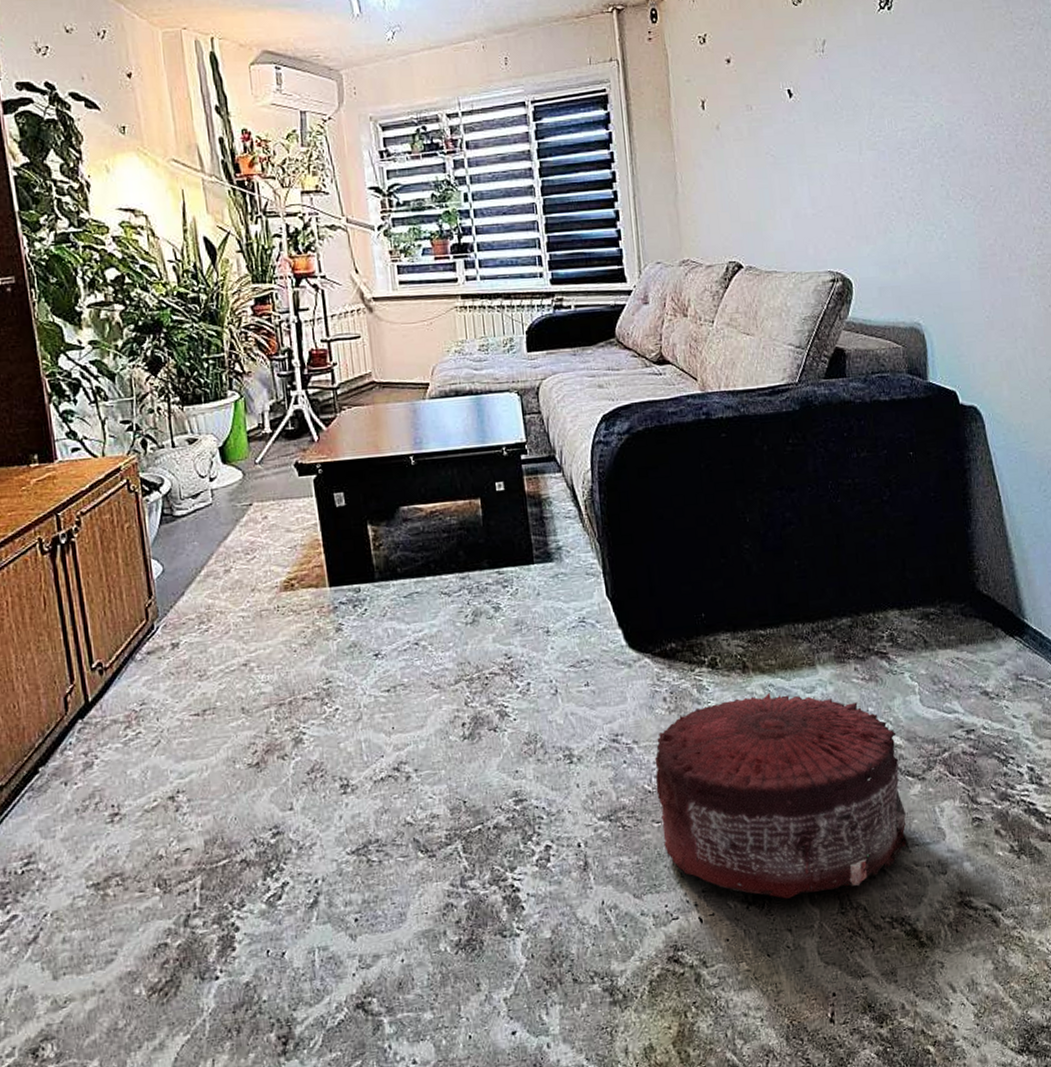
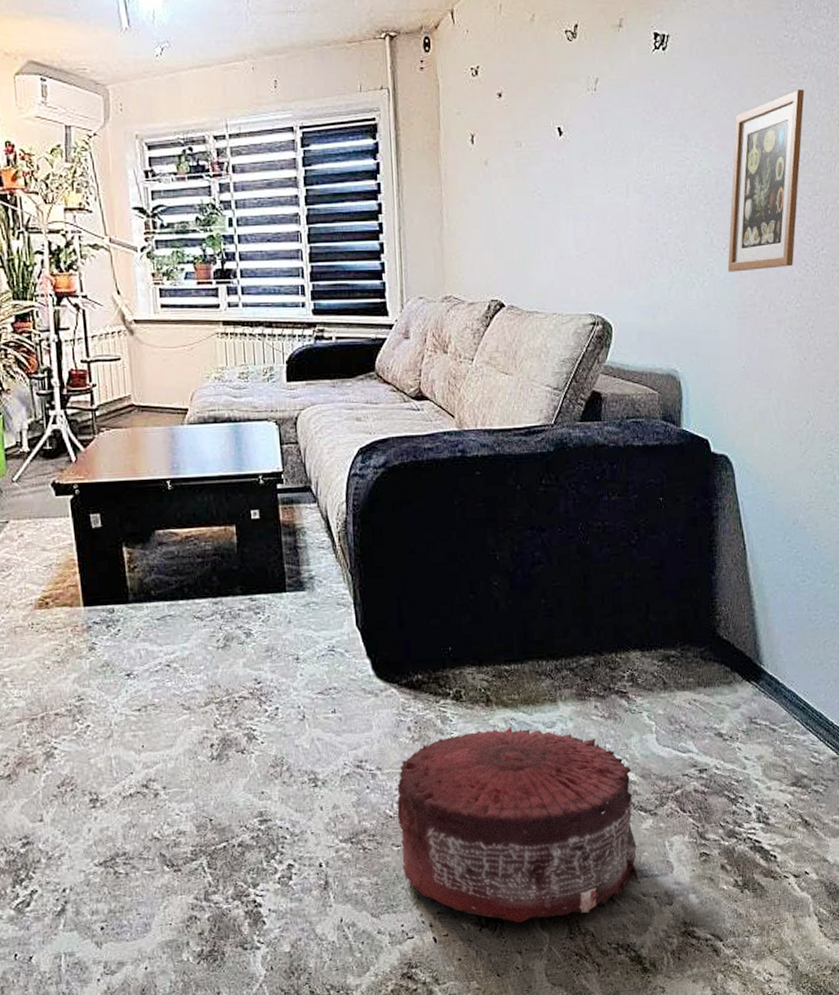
picture frame: none [964,41,1033,223] -> present [727,89,805,272]

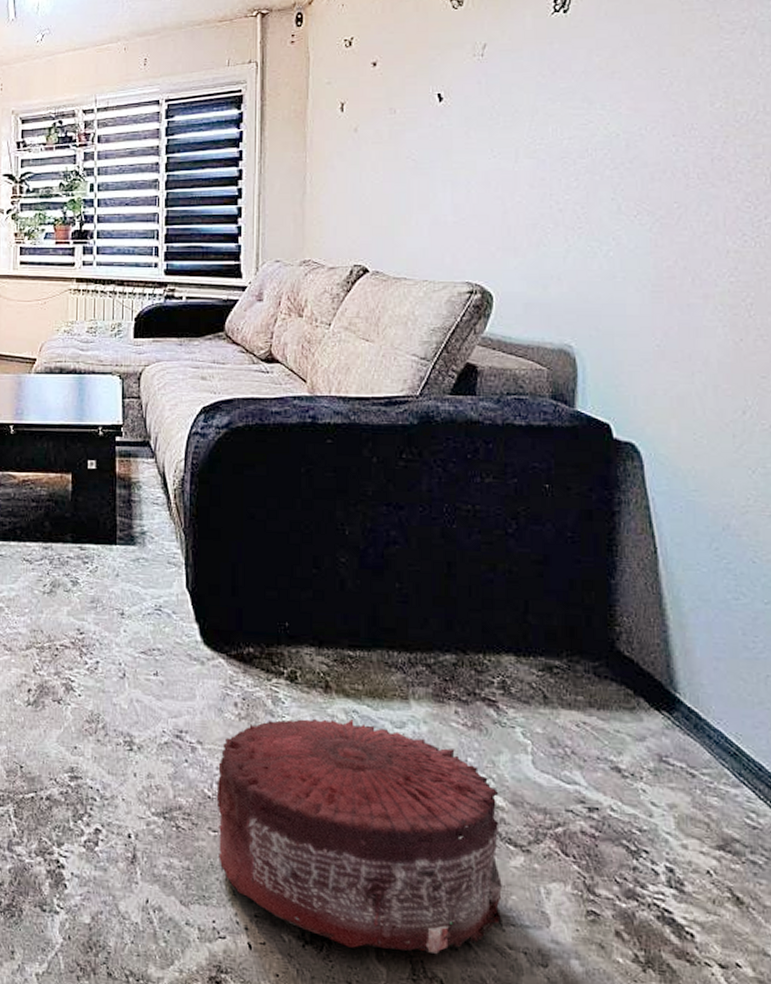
picture frame: present [727,89,805,272] -> none [639,46,743,241]

